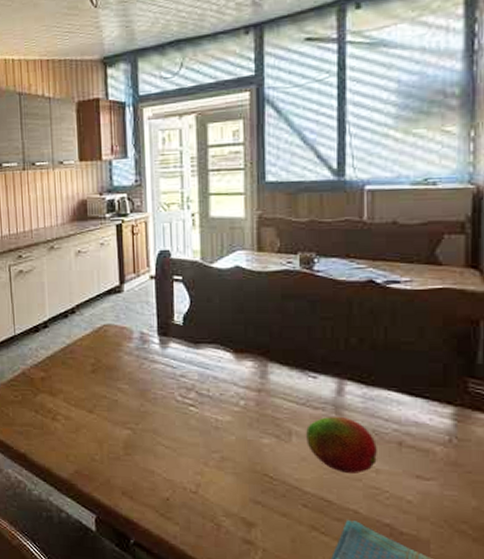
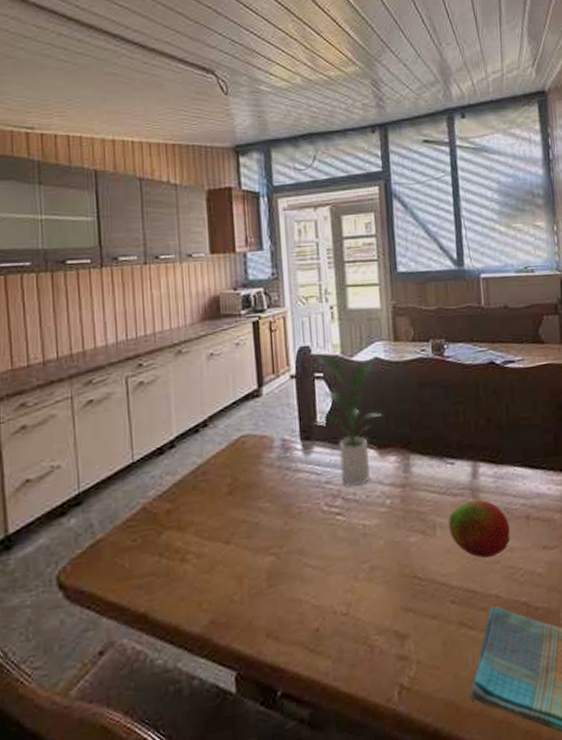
potted plant: none [176,259,241,383] -> present [316,354,383,486]

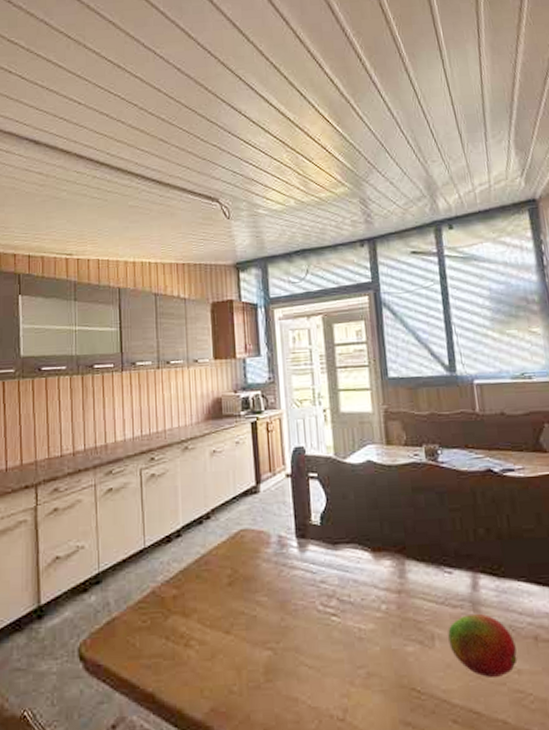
potted plant: present [316,354,383,486] -> none [310,455,376,588]

